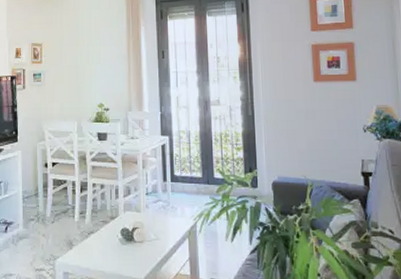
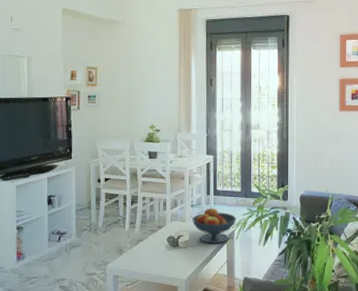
fruit bowl: none [147,195,199,238] -> present [191,207,237,244]

